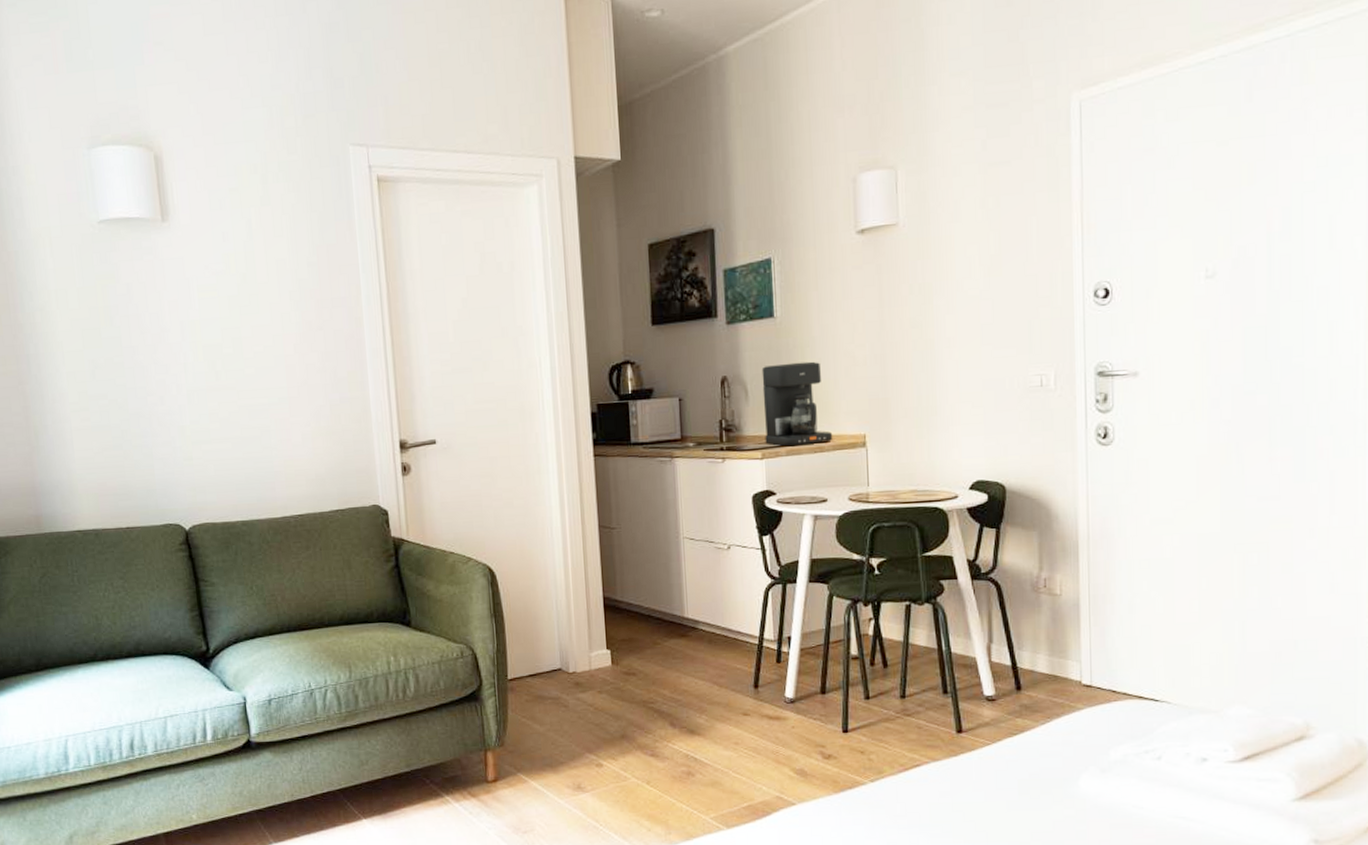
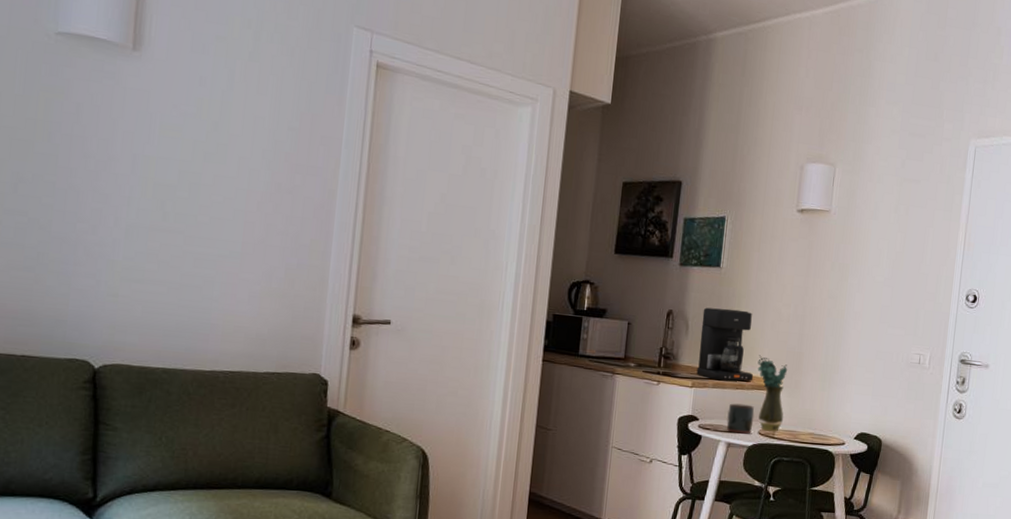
mug: none [808,468,841,503] -> present [726,403,755,434]
vase: none [835,409,877,496] -> present [757,355,788,432]

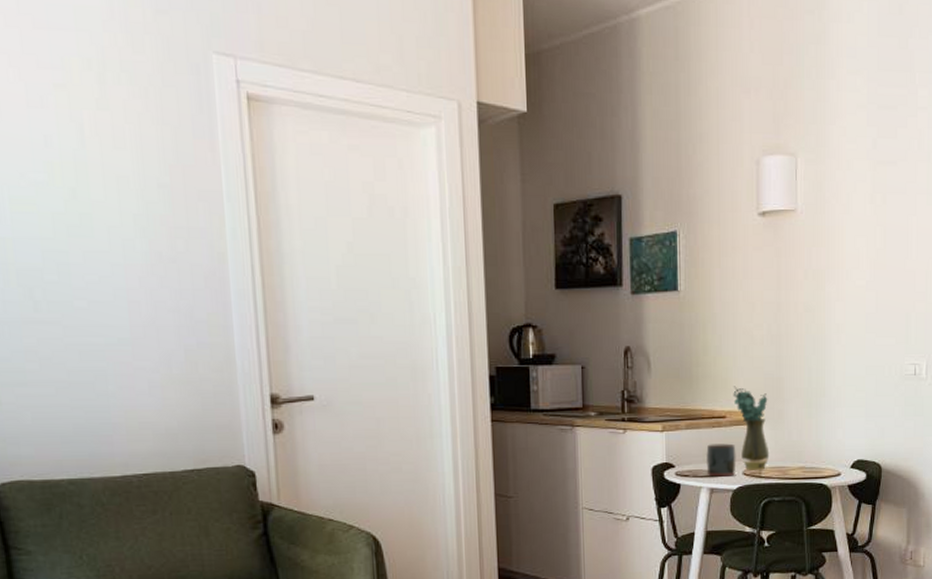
coffee maker: present [696,307,753,382] -> none [664,337,729,420]

